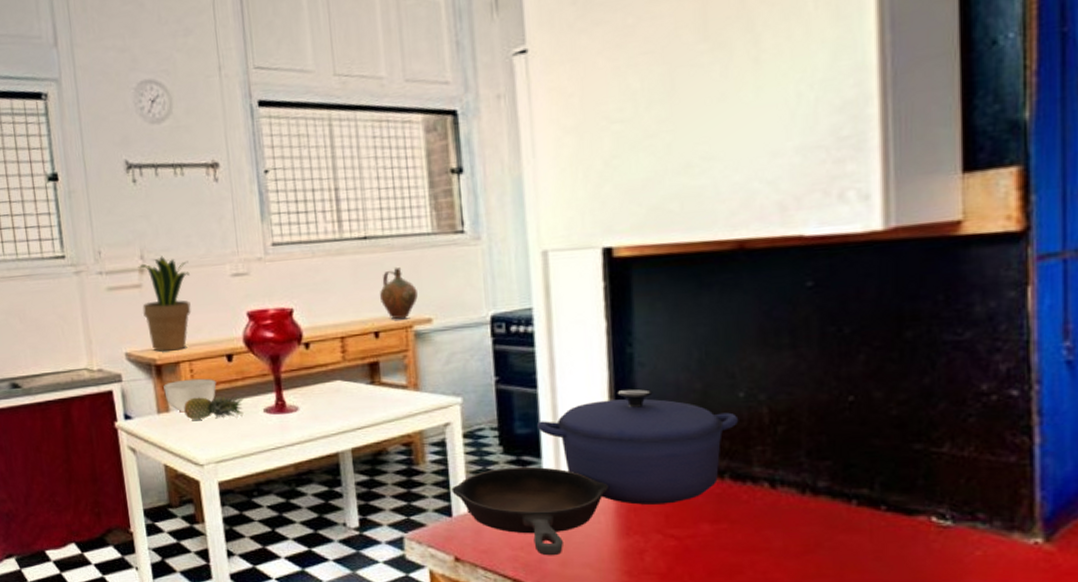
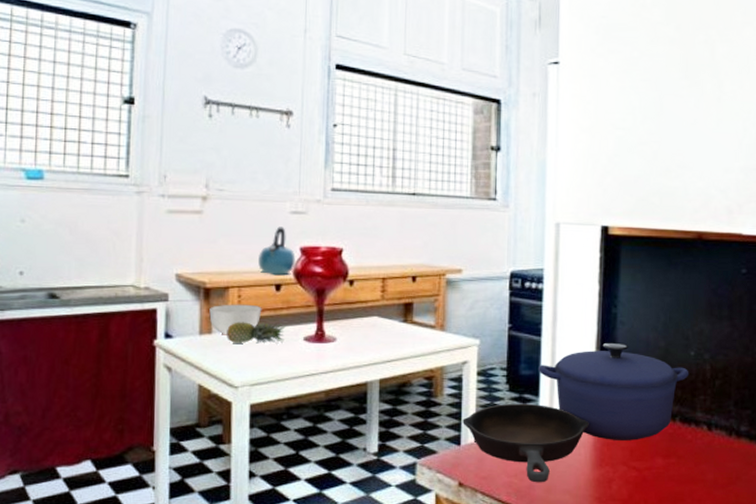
potted plant: present [138,256,191,352] -> none [200,187,251,276]
kettle: none [204,292,244,345] -> present [257,226,296,275]
ceramic jug: present [379,267,418,320] -> none [420,223,453,268]

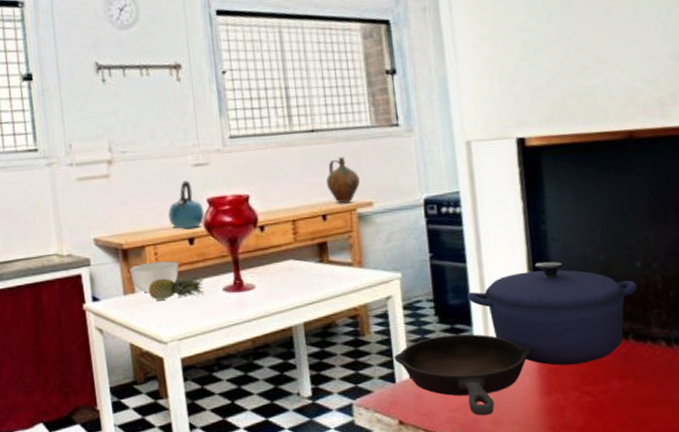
ceramic jug: none [420,223,453,268] -> present [326,157,360,204]

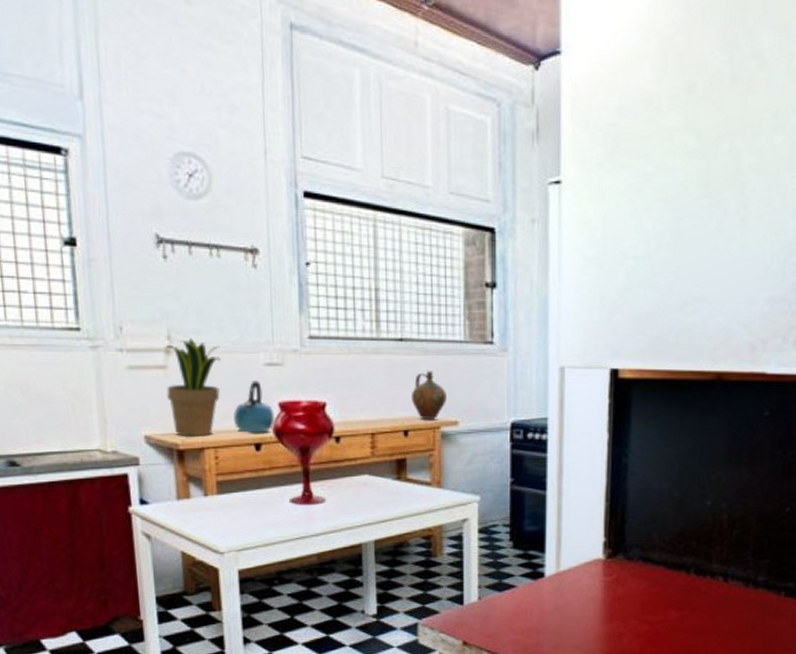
potted plant: none [106,148,156,237] -> present [164,338,221,436]
bowl: present [129,260,179,294] -> none [185,466,243,500]
fruit: present [149,275,205,300] -> none [206,484,270,508]
frying pan: present [394,334,531,416] -> none [465,560,598,640]
cooking pot: present [468,259,638,366] -> none [544,493,705,595]

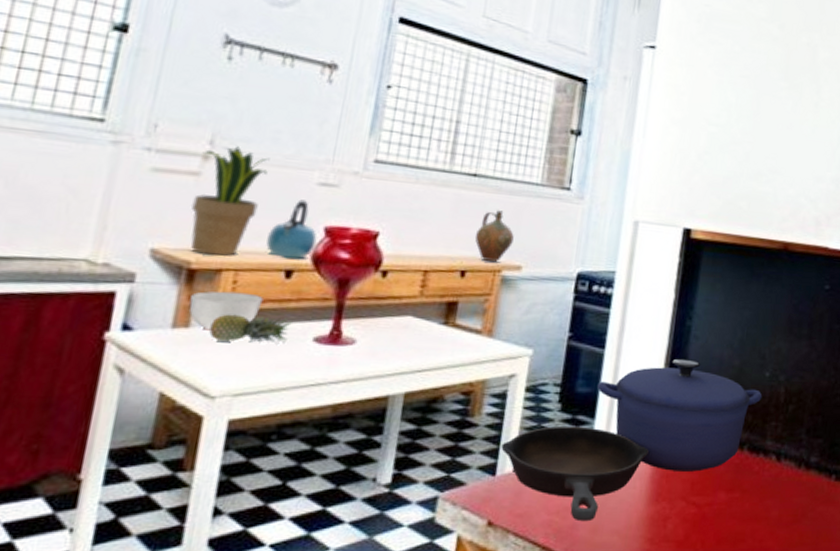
bowl: none [185,466,243,500] -> present [189,291,264,331]
fruit: none [206,484,270,508] -> present [209,314,292,346]
frying pan: none [465,560,598,640] -> present [501,425,649,522]
cooking pot: none [544,493,705,595] -> present [597,357,763,472]

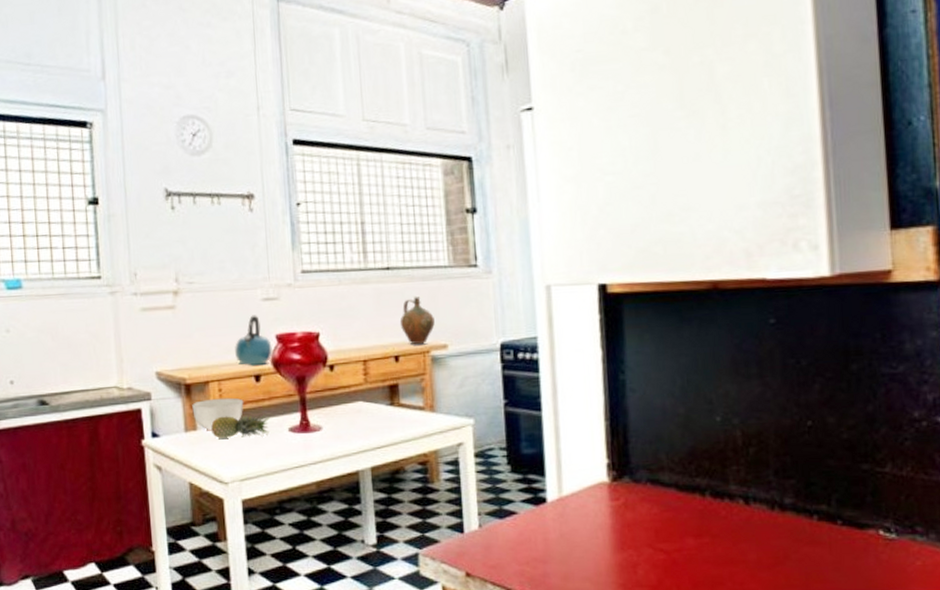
potted plant: present [190,146,270,256] -> none [172,279,222,371]
frying pan: present [501,425,649,522] -> none [463,484,605,571]
cooking pot: present [597,357,763,472] -> none [542,411,717,521]

